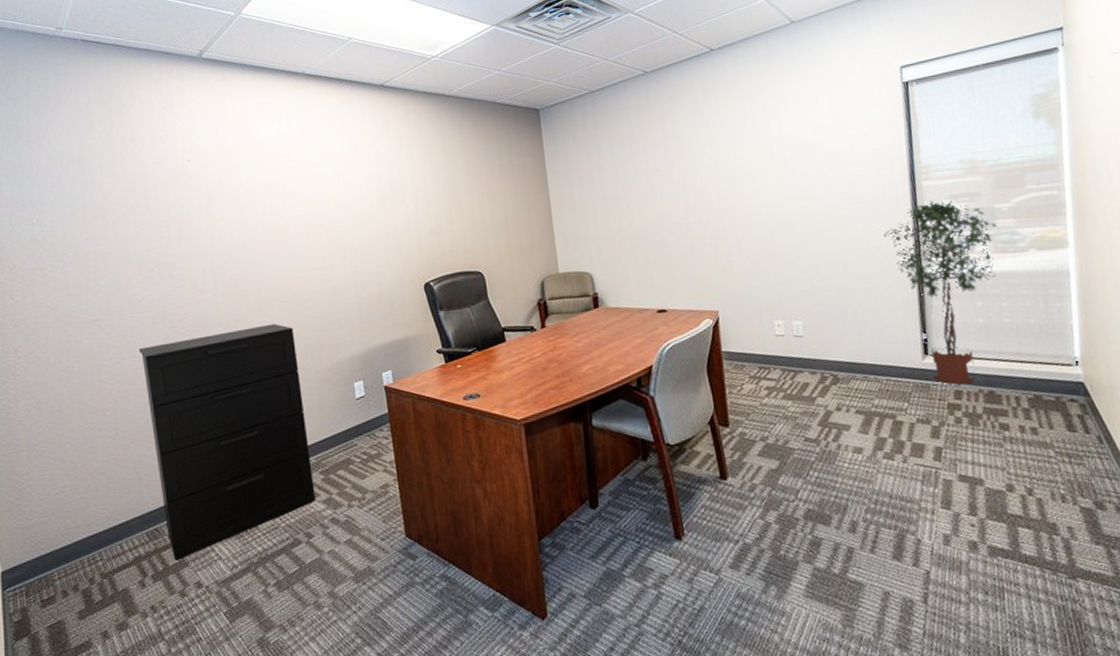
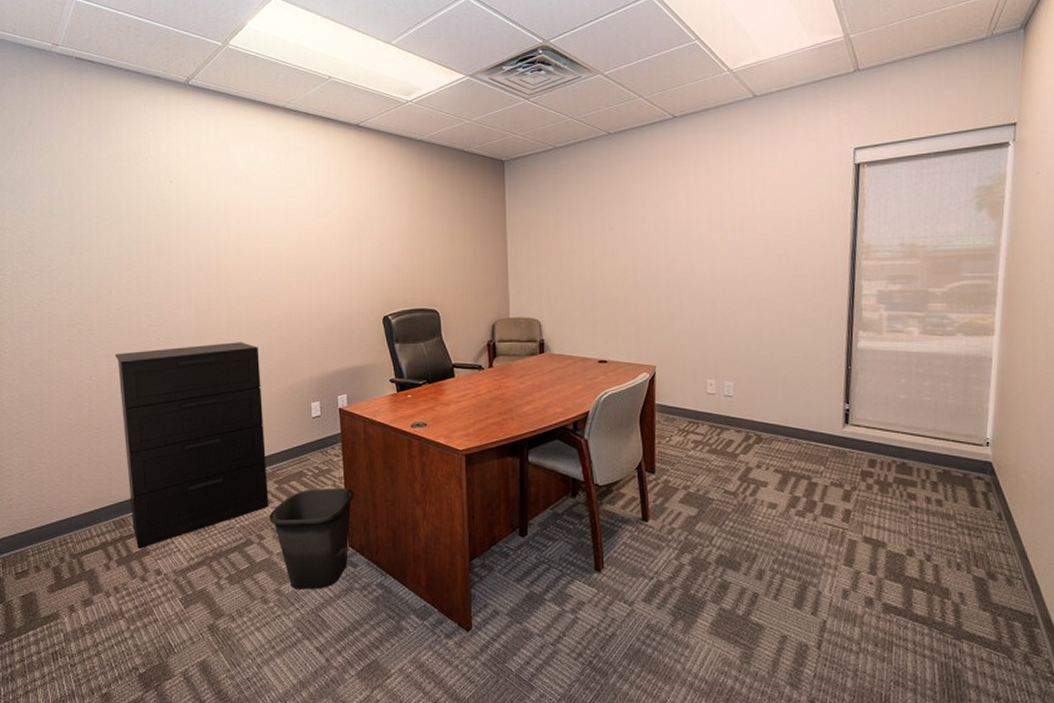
waste bin: none [316,472,408,590] -> present [269,487,354,589]
potted tree: present [883,201,997,386] -> none [819,280,928,455]

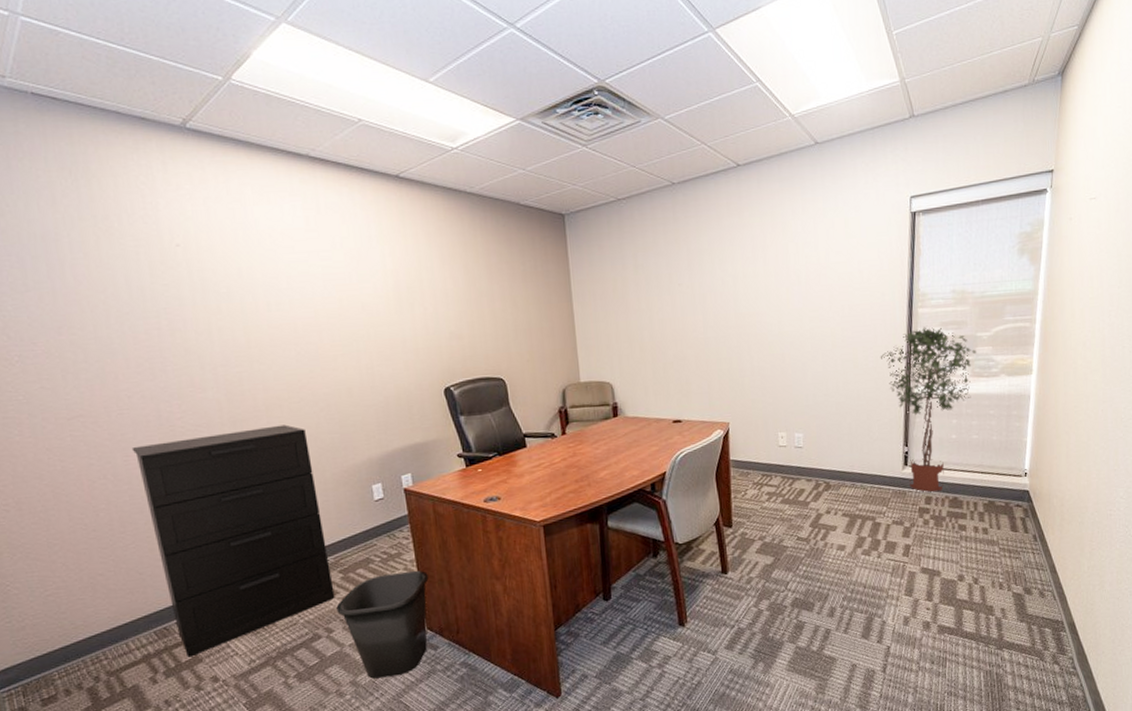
potted tree: none [819,280,928,455] -> present [880,327,977,493]

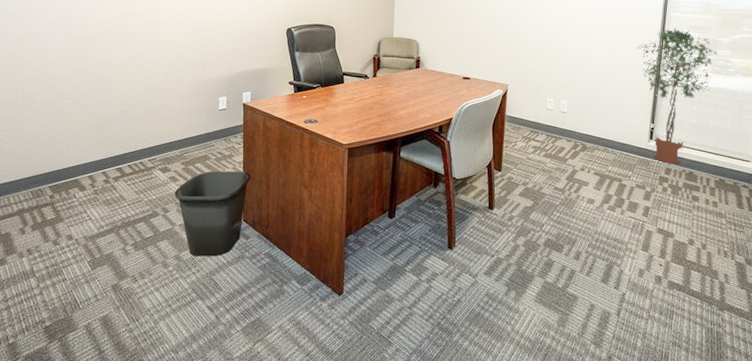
chest of drawers: present [131,424,335,658] -> none [43,41,176,216]

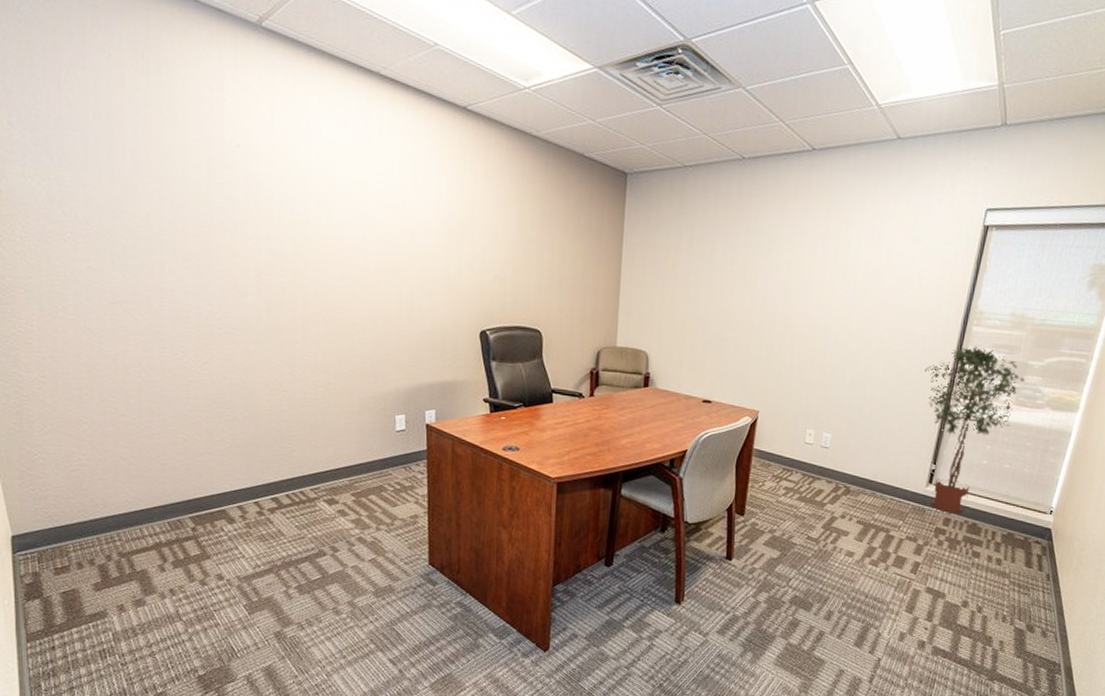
waste bin: present [174,170,251,257] -> none [344,504,438,604]

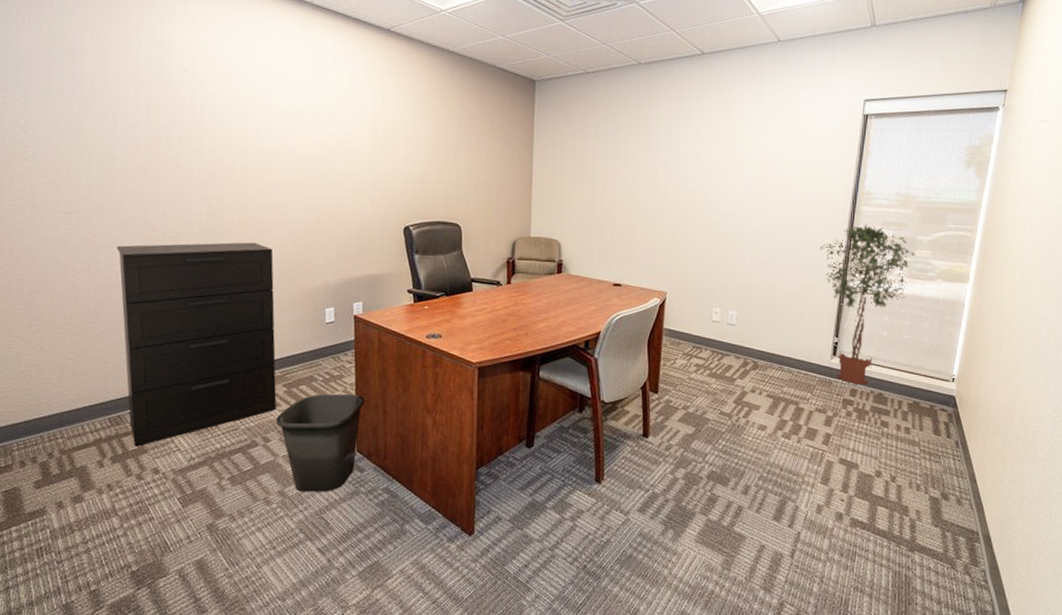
chest of drawers: none [168,340,345,552] -> present [116,242,277,447]
waste bin: none [344,504,438,604] -> present [276,393,365,492]

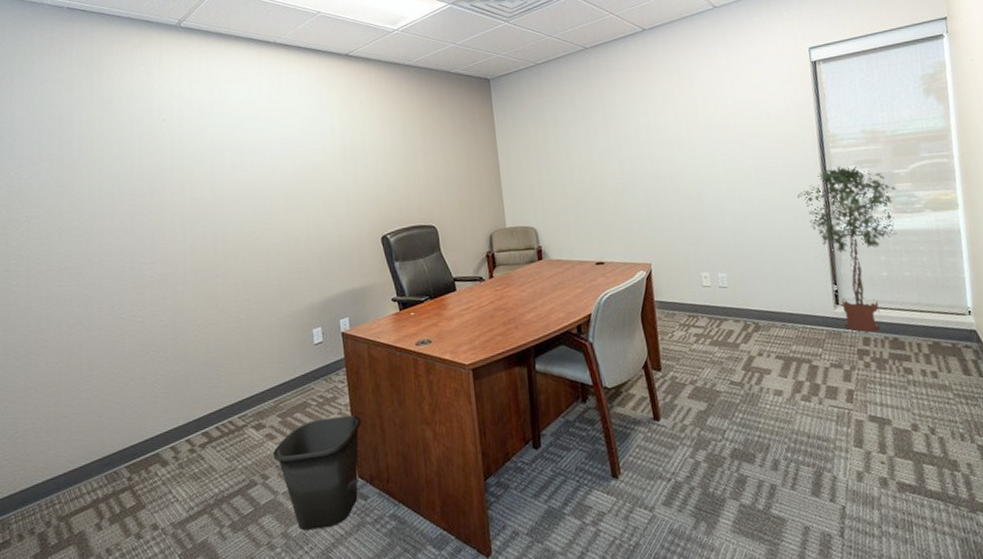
chest of drawers: present [116,242,277,447] -> none [106,273,273,503]

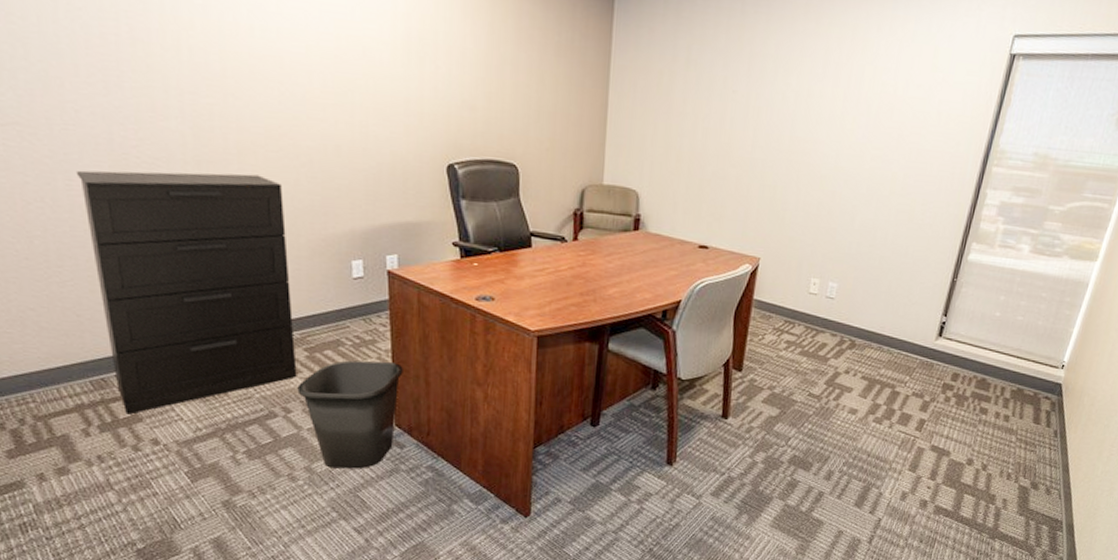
chest of drawers: none [106,273,273,503] -> present [75,170,297,415]
potted tree: present [797,166,897,333] -> none [938,188,1044,370]

